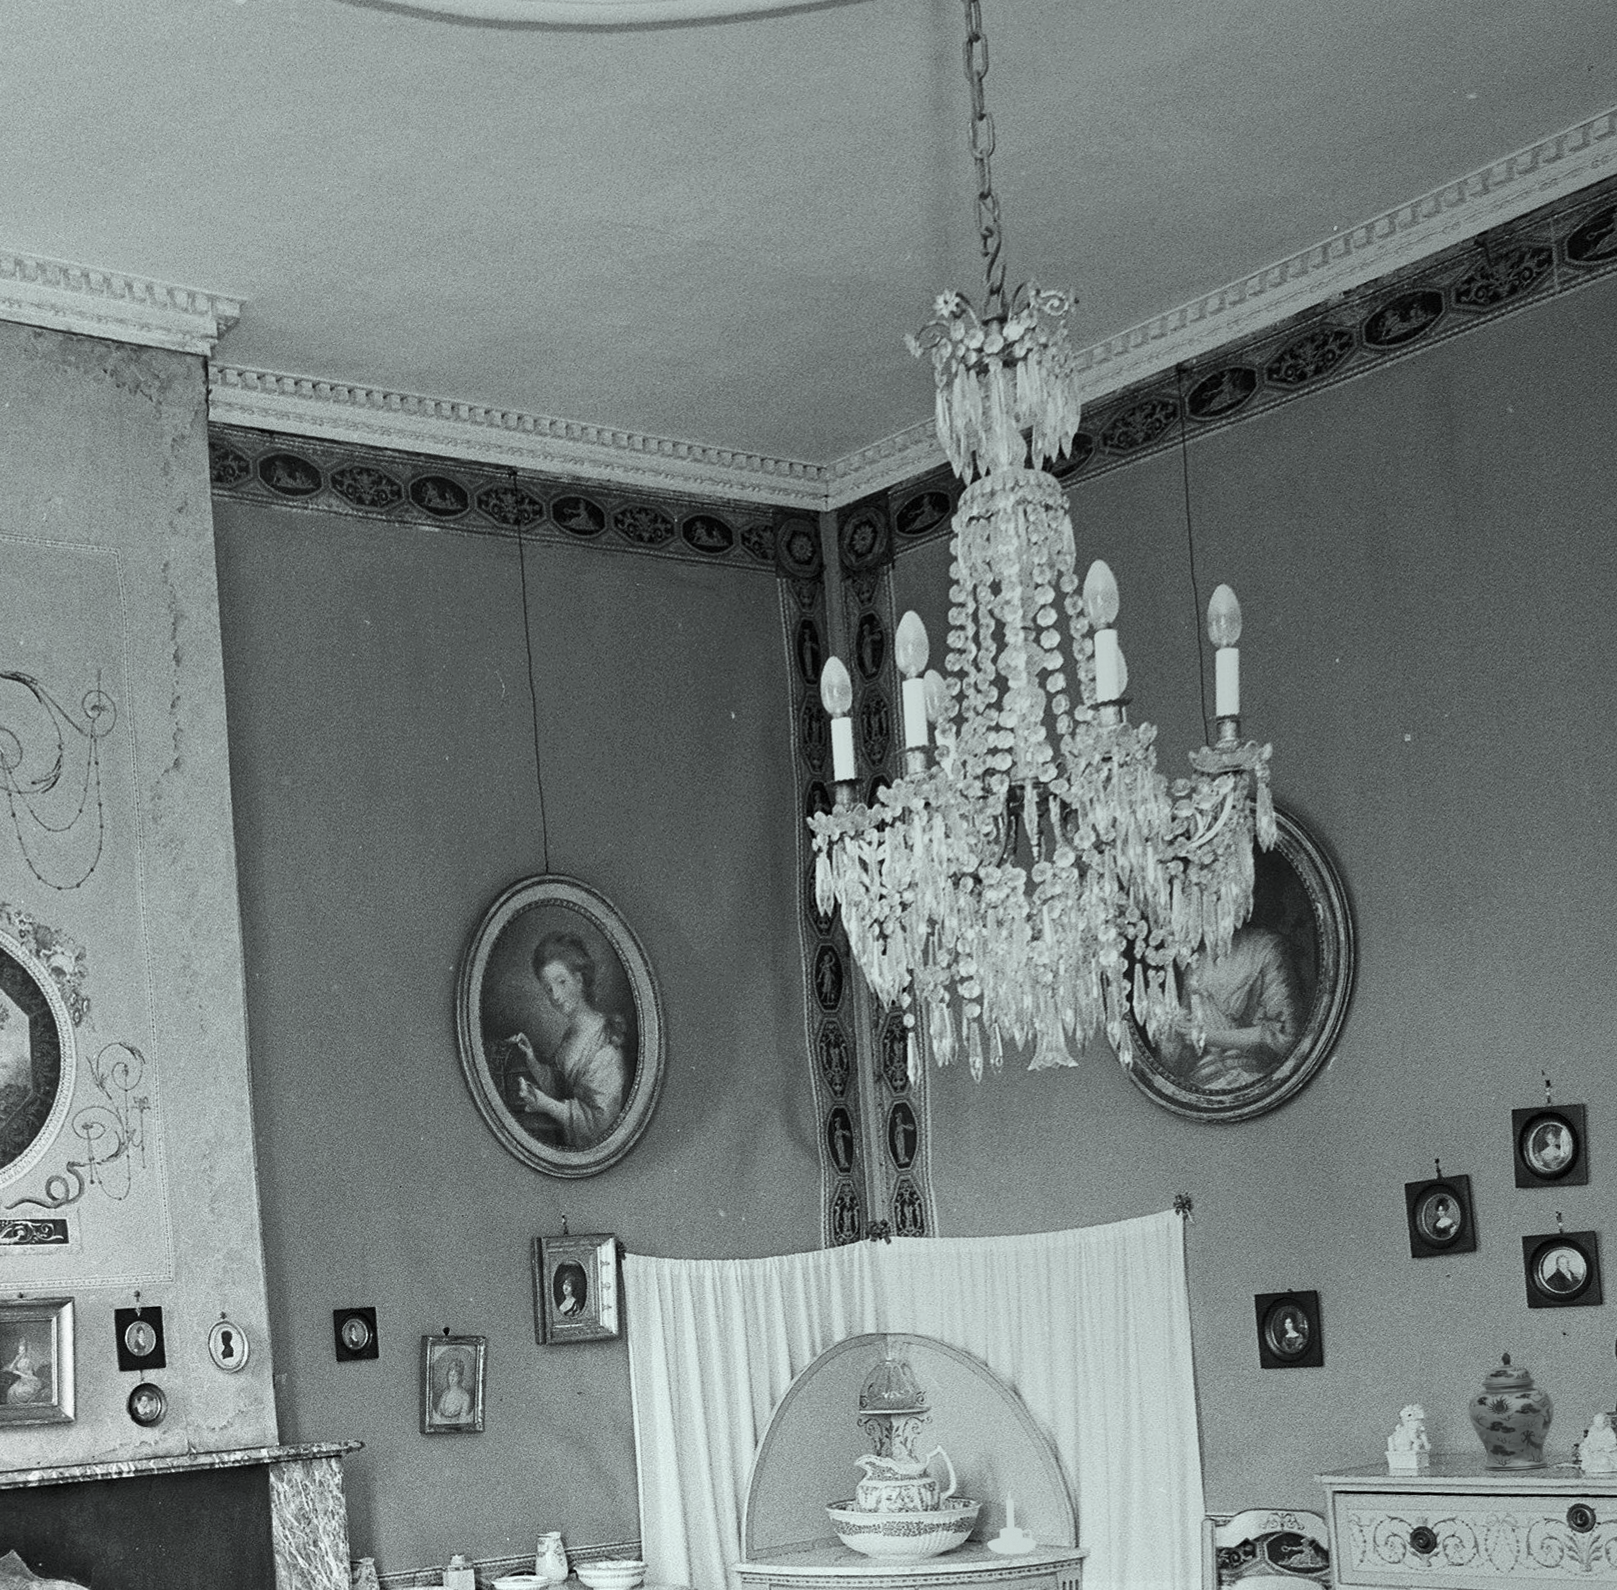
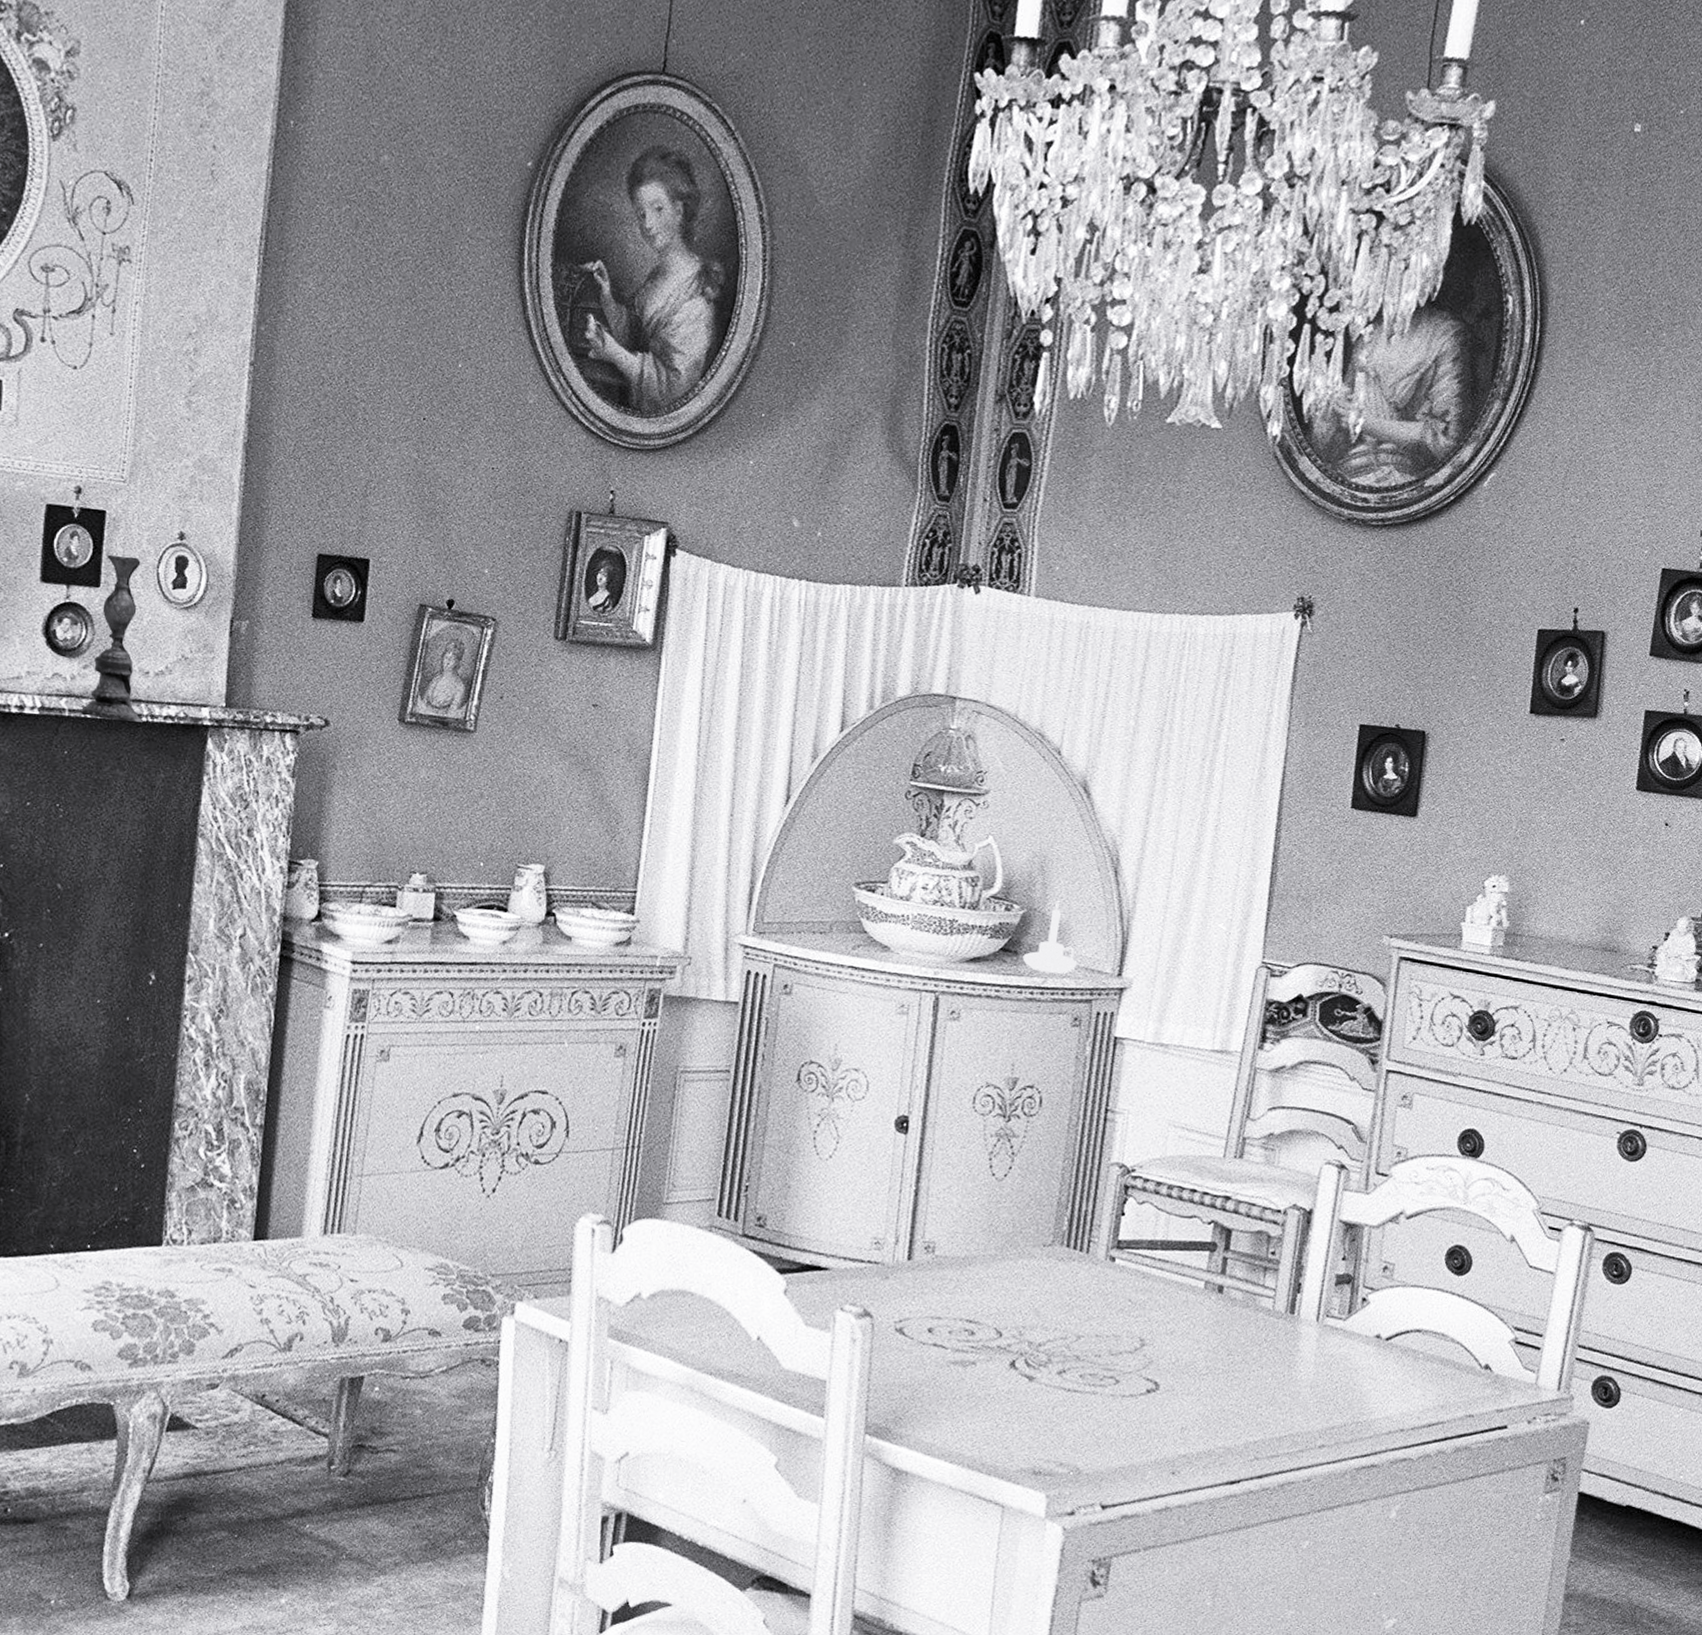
candlestick: none [167,1338,217,1472] -> present [81,554,144,722]
ginger jar: present [1467,1351,1555,1472] -> none [1552,833,1642,968]

